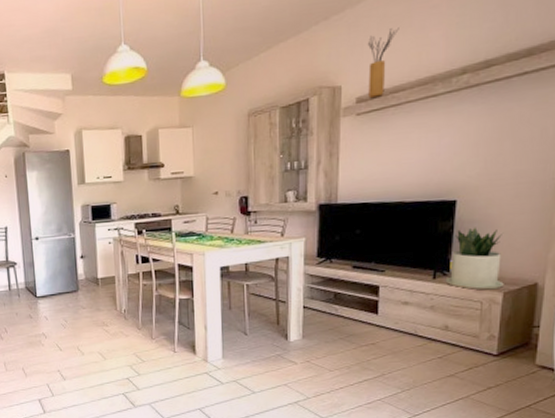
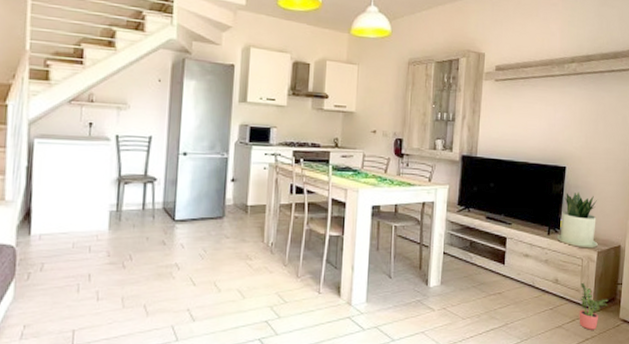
vase: present [368,27,399,99] -> none [505,14,529,70]
potted plant: none [478,327,520,378] -> present [579,282,608,330]

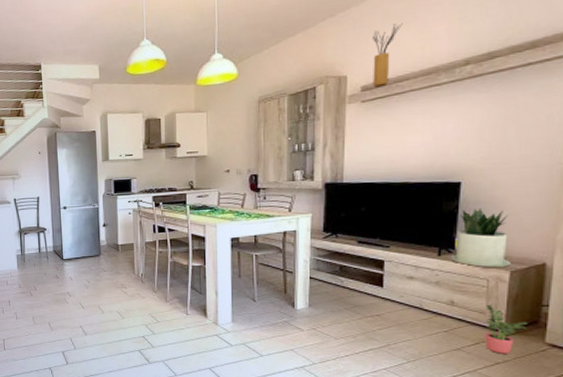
vase: none [505,14,529,70] -> present [373,23,403,88]

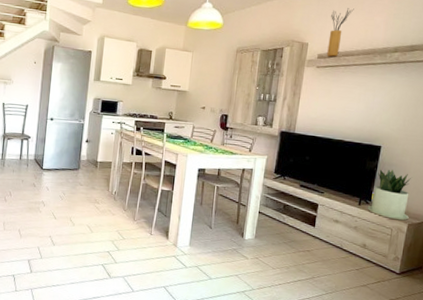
potted plant: present [485,304,528,354] -> none [384,249,416,293]

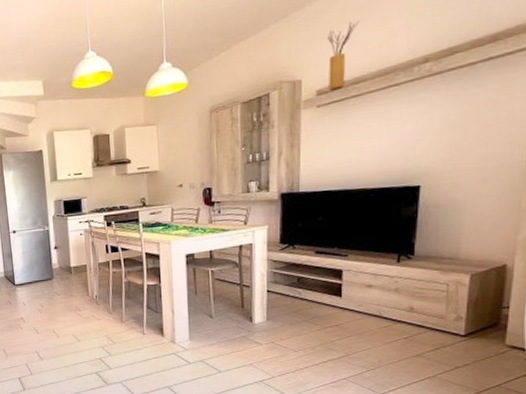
planter: present [367,169,411,221] -> none [409,211,471,273]

